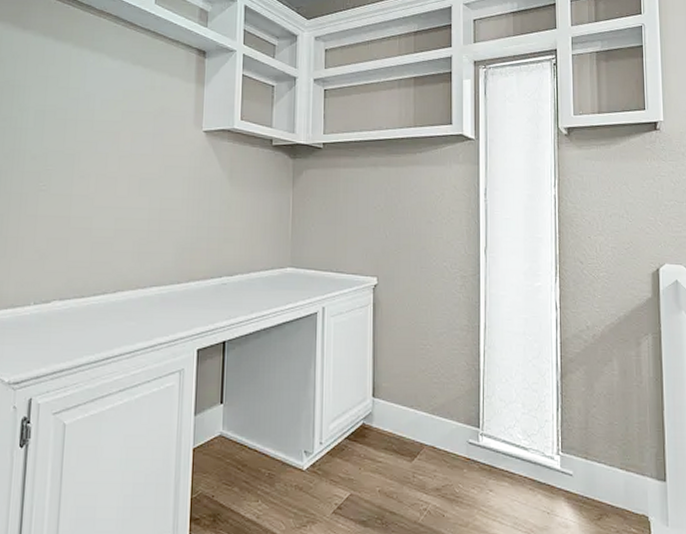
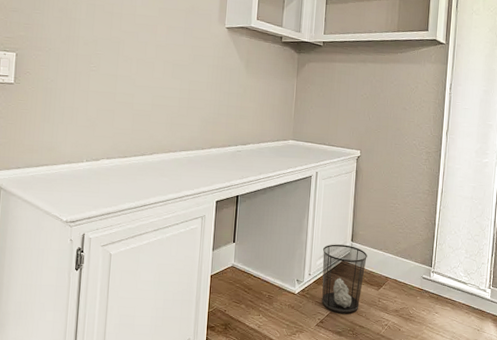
waste bin: none [336,401,394,495] -> present [321,244,367,314]

